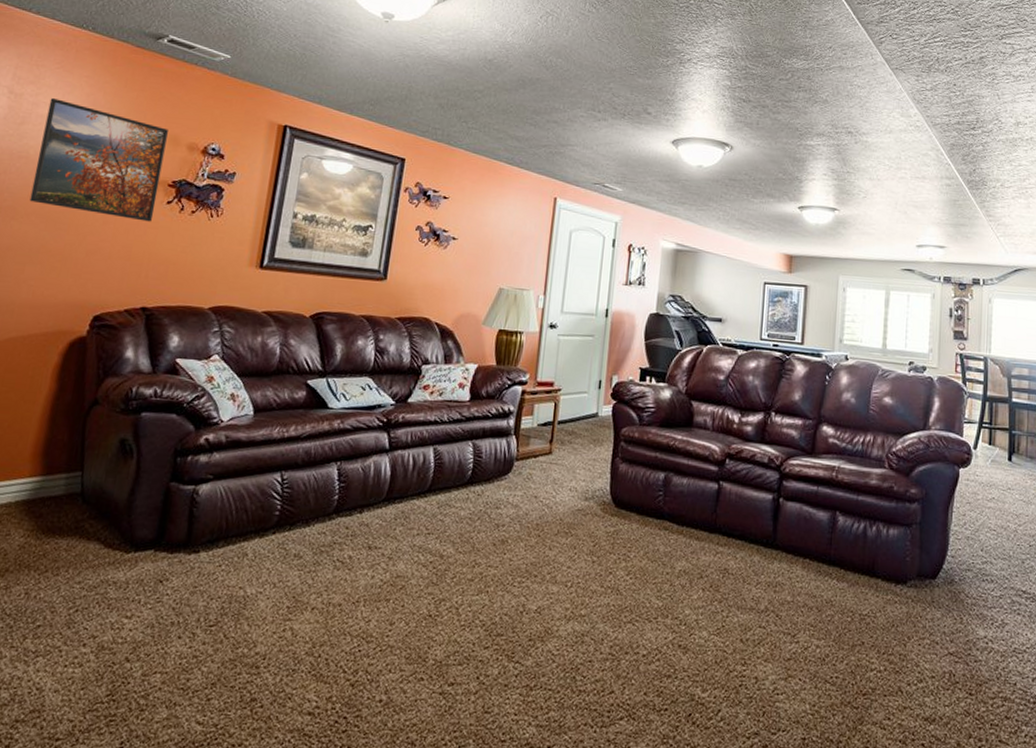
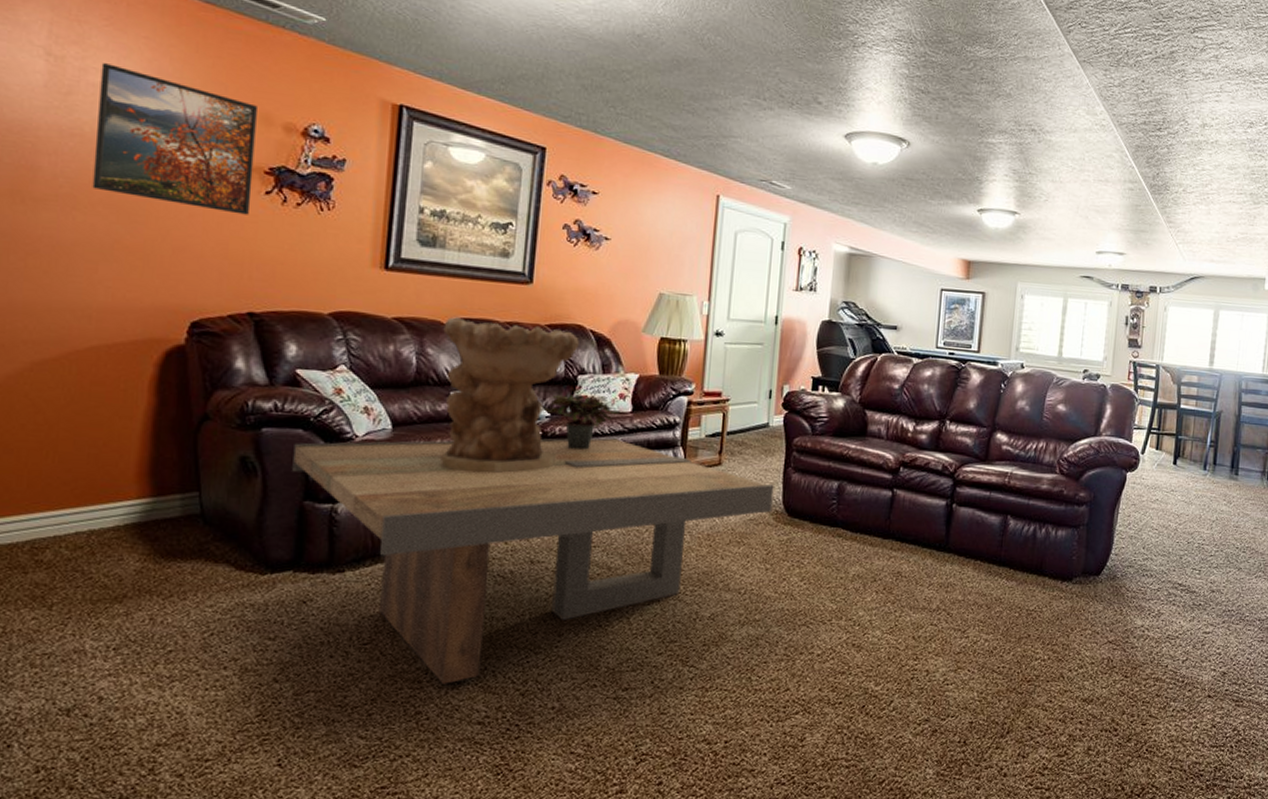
coffee table: none [163,425,602,671] -> present [292,437,774,684]
decorative bowl: none [293,311,425,459] -> present [440,317,579,474]
potted plant: none [387,383,462,438] -> present [541,394,623,451]

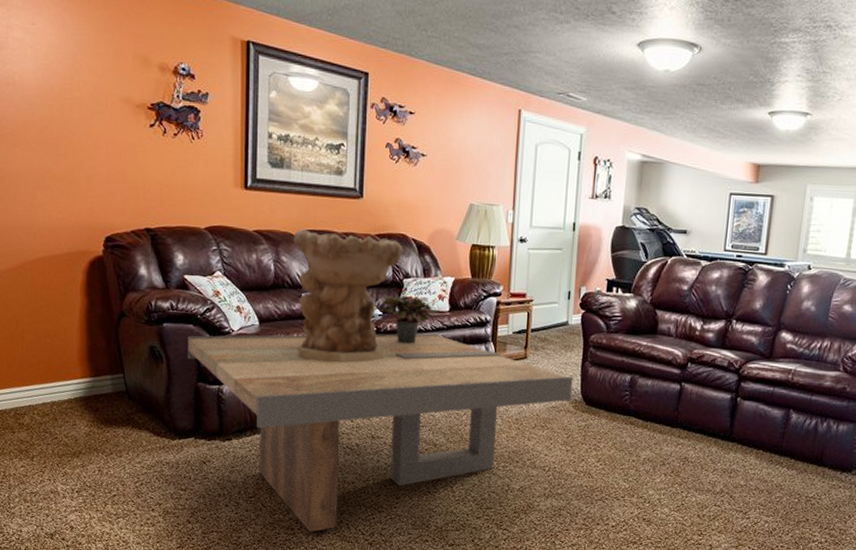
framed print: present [92,63,257,215] -> none [21,20,140,146]

